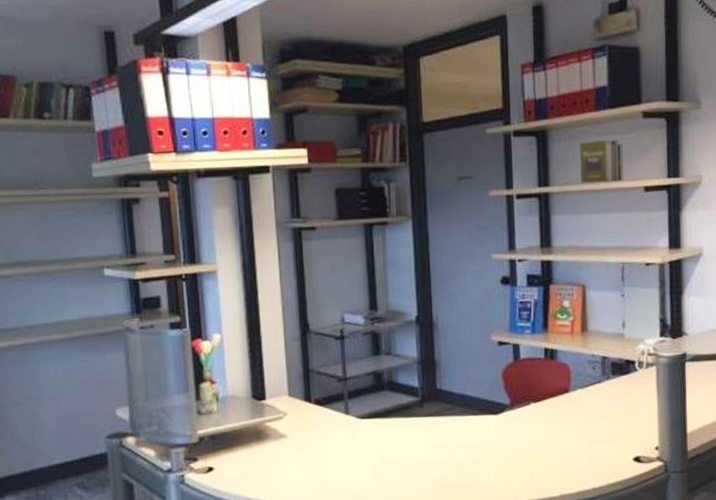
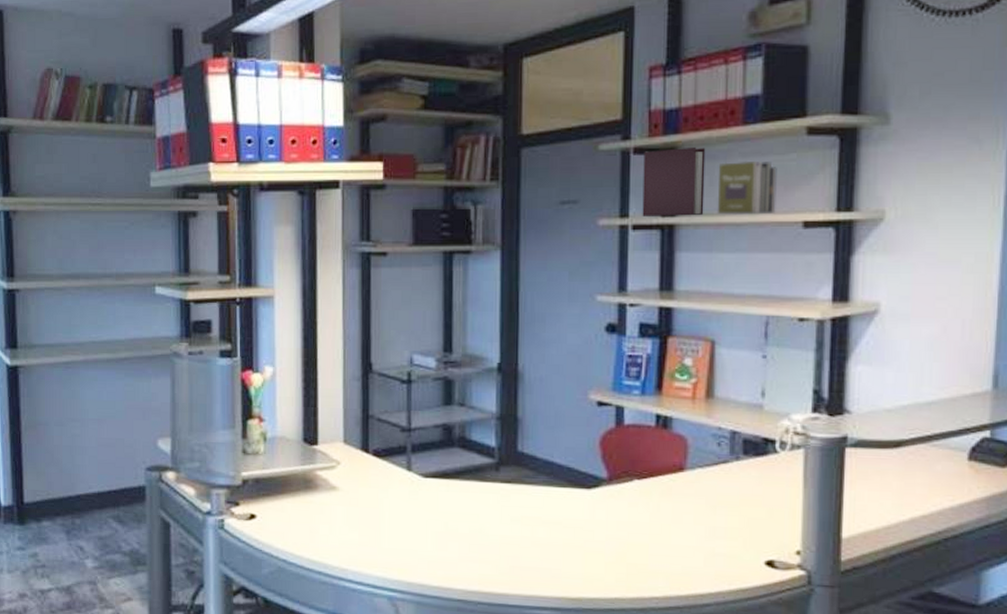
binder: none [521,129,571,187] -> present [642,146,706,216]

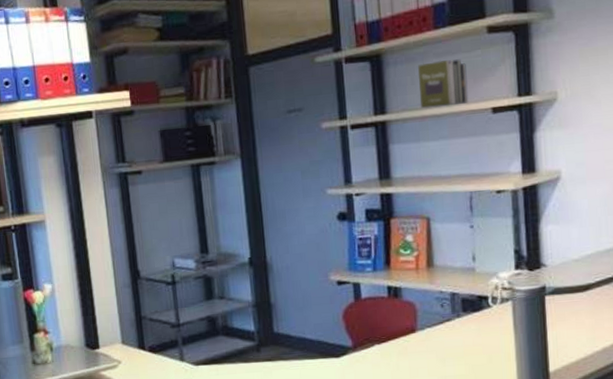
binder: present [642,146,706,216] -> none [354,52,410,117]

